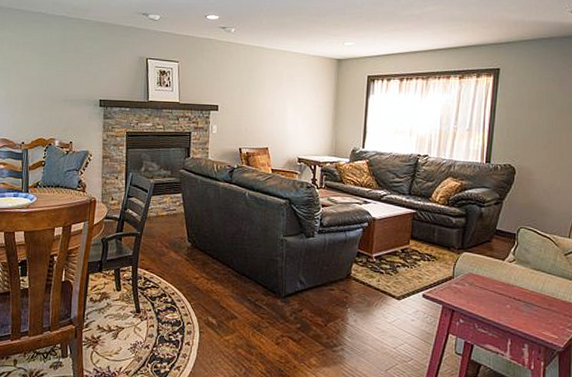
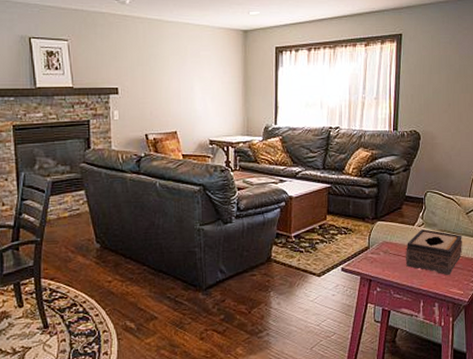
tissue box: none [493,265,559,317] -> present [406,229,462,275]

